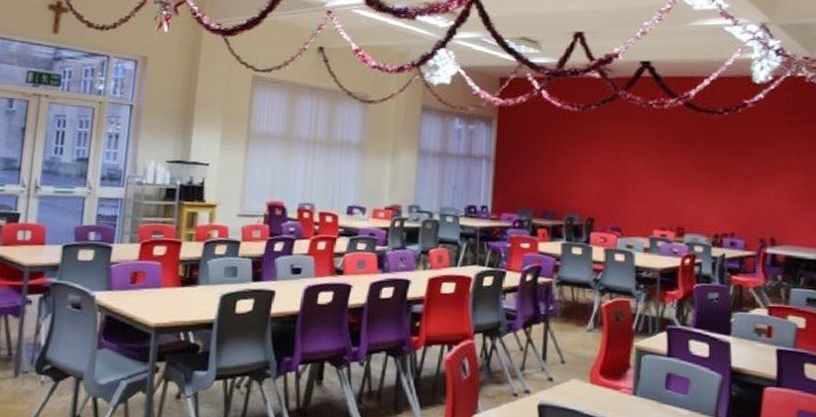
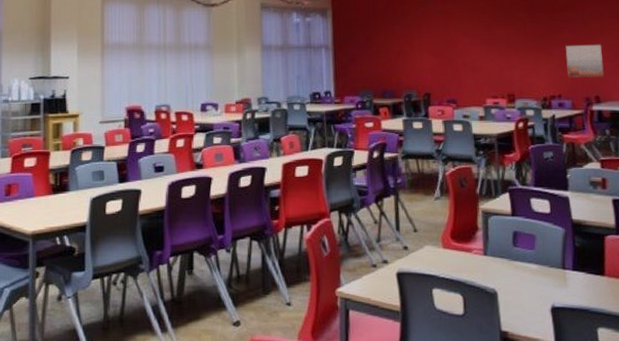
wall art: none [744,181,783,219] -> present [565,44,604,79]

